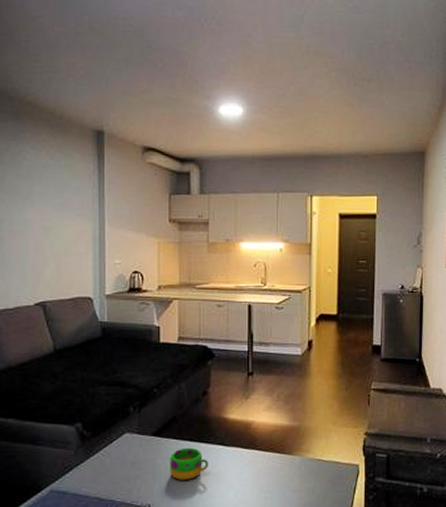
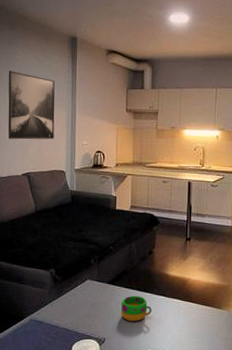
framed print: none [13,173,77,260] -> present [8,71,55,140]

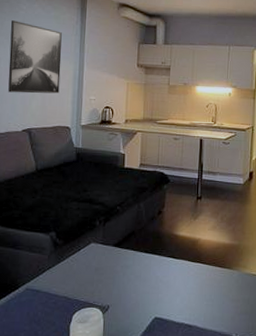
mug: present [121,295,152,322] -> none [127,258,160,287]

